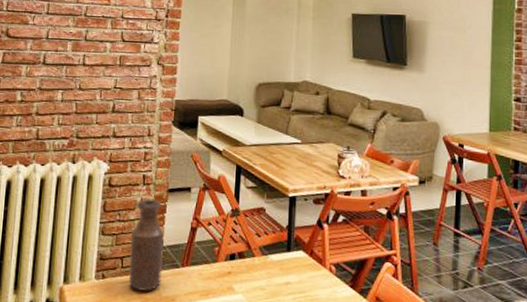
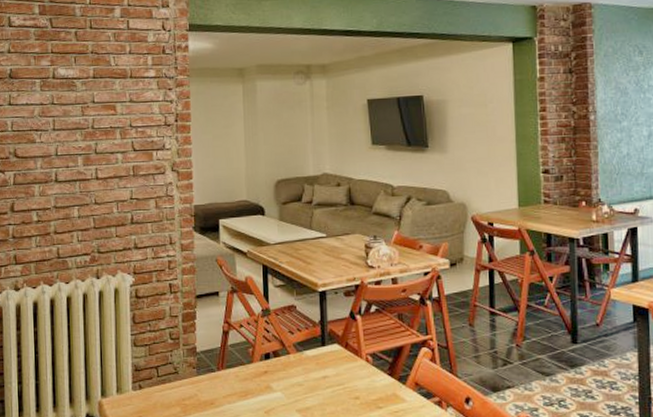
bottle: present [128,199,164,291] -> none [163,308,199,397]

